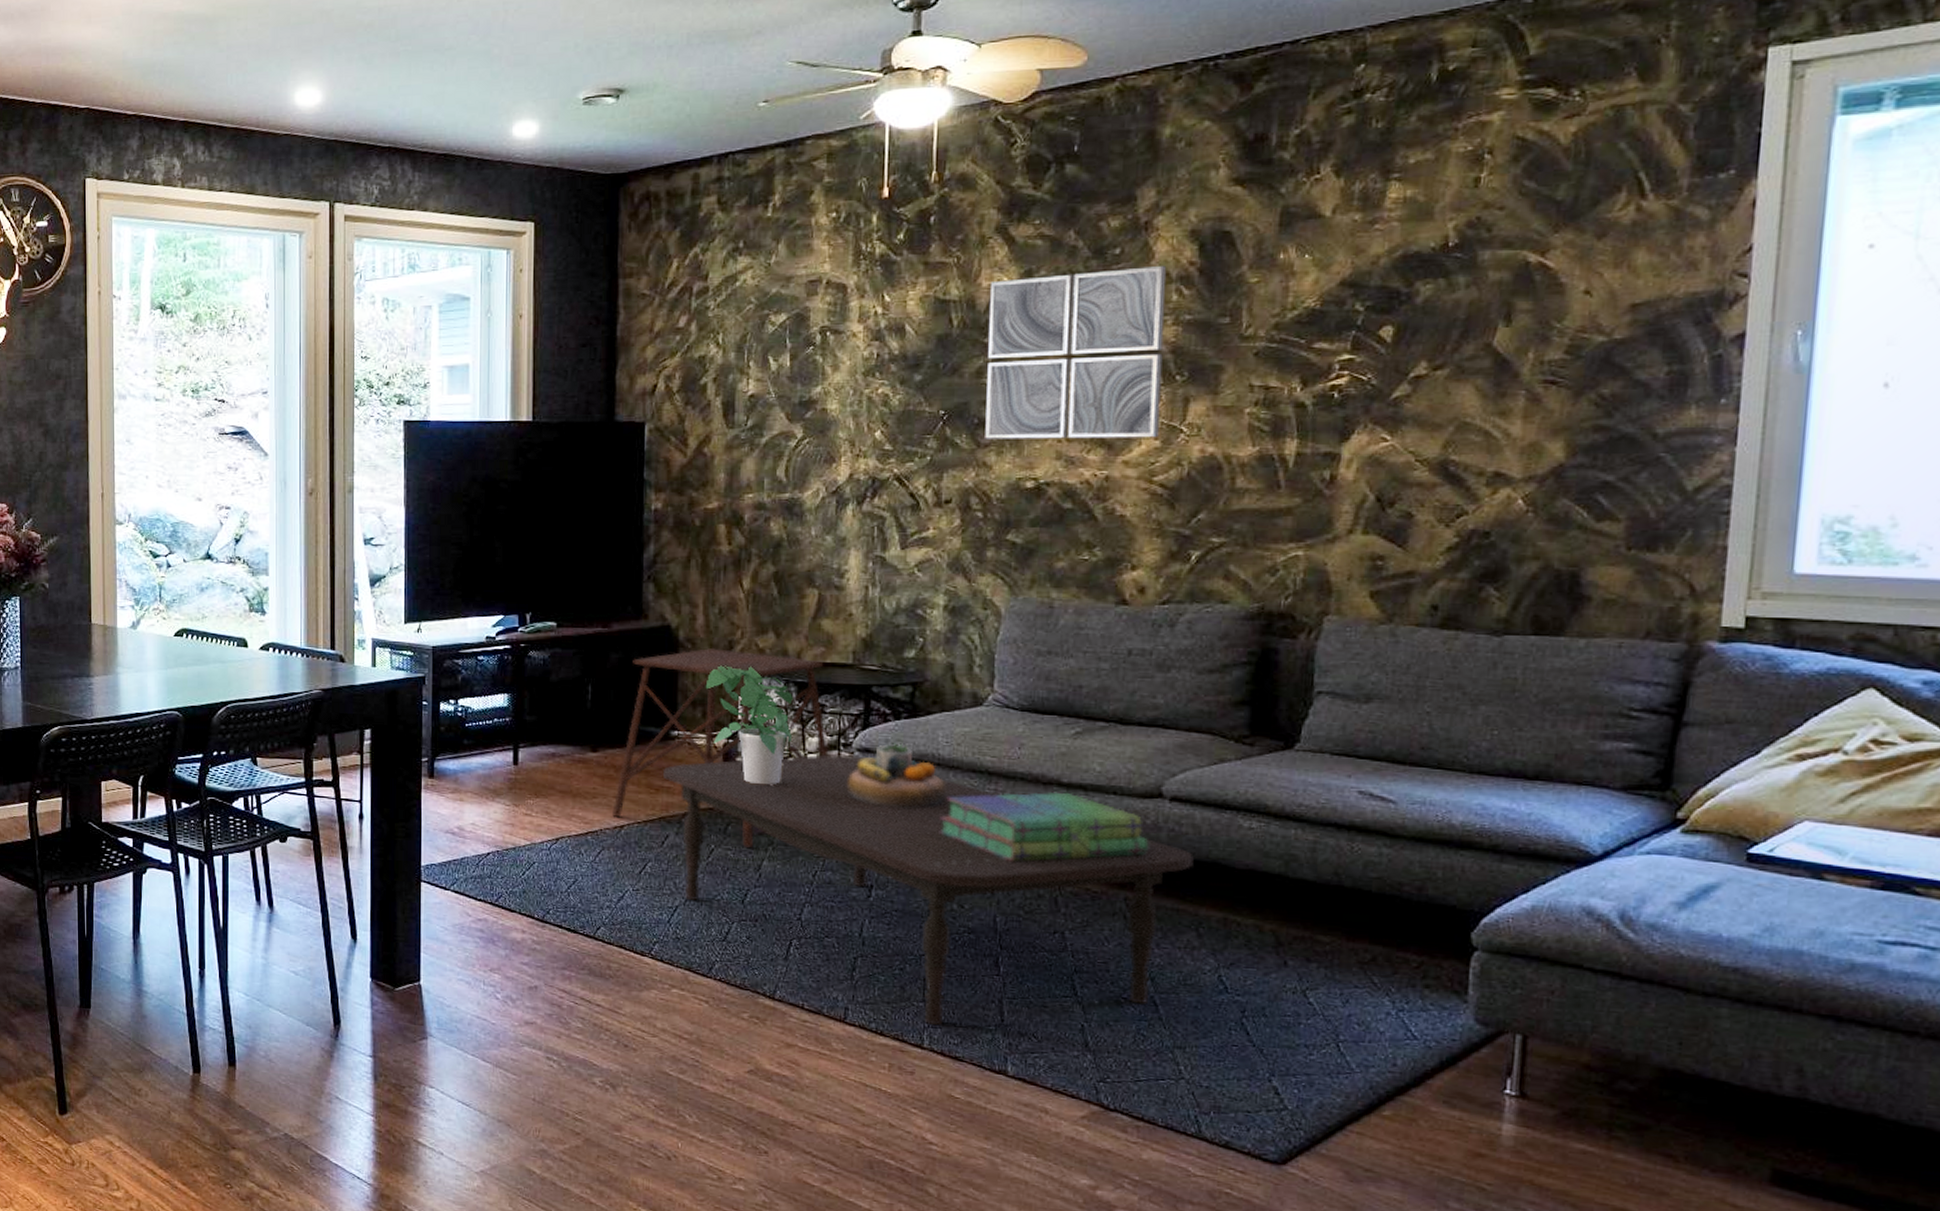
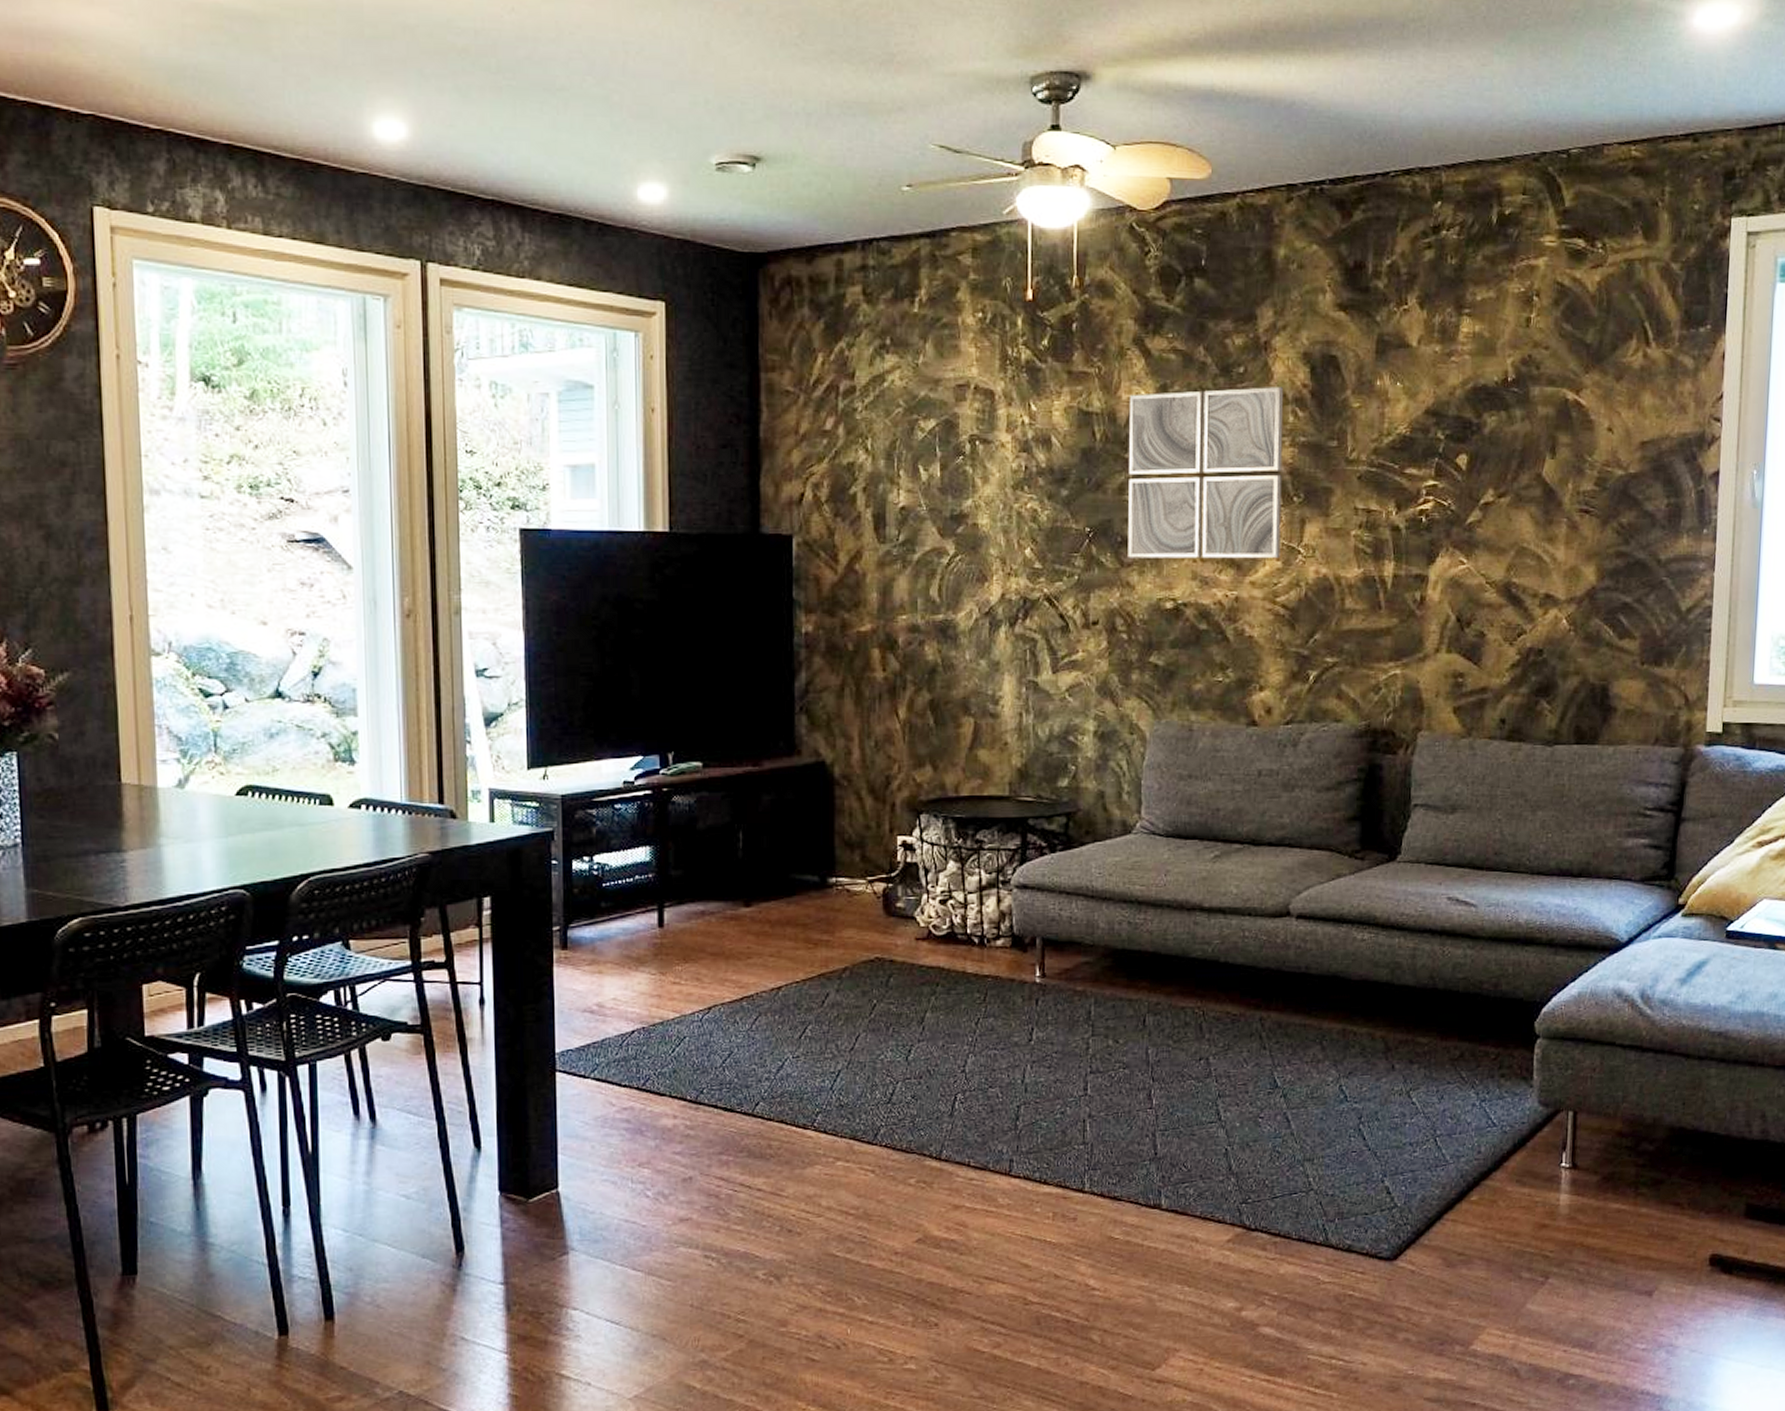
side table: present [612,647,829,849] -> none [769,784,988,1001]
coffee table: present [663,755,1194,1025] -> none [822,892,1317,1166]
potted plant: present [705,665,793,786] -> none [863,803,951,931]
decorative bowl: present [847,743,947,808] -> none [1007,877,1100,945]
stack of books: present [940,792,1148,861] -> none [1095,917,1278,990]

